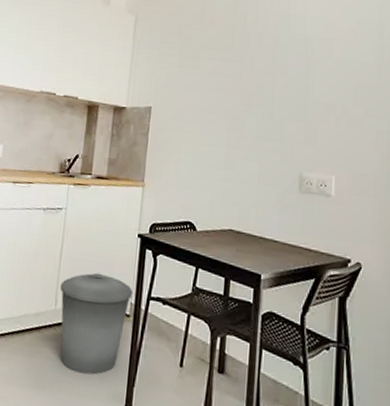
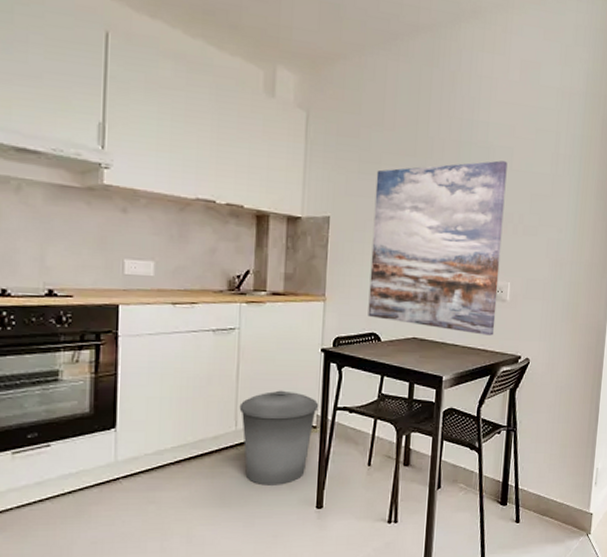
wall art: none [184,52,327,234] -> present [368,160,508,336]

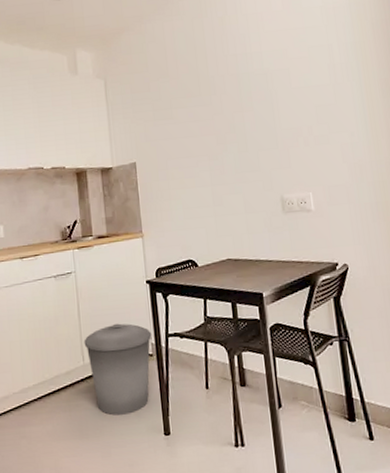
wall art: present [368,160,508,336] -> none [169,82,306,248]

